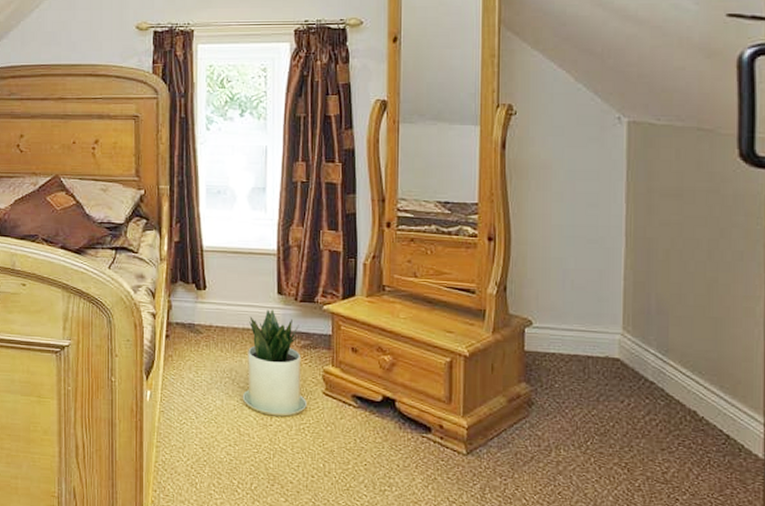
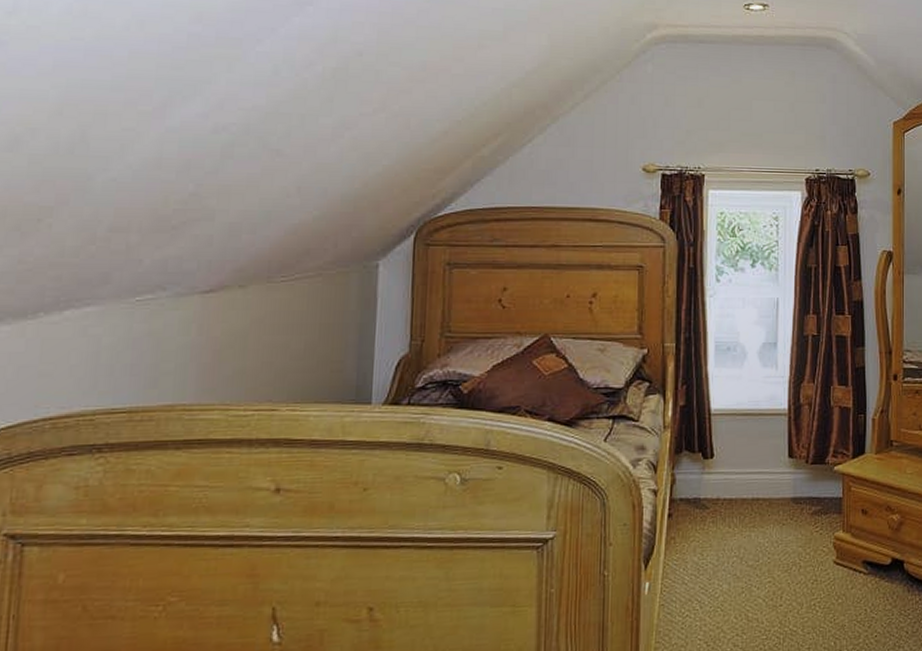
planter: present [242,309,307,417] -> none [751,475,818,595]

